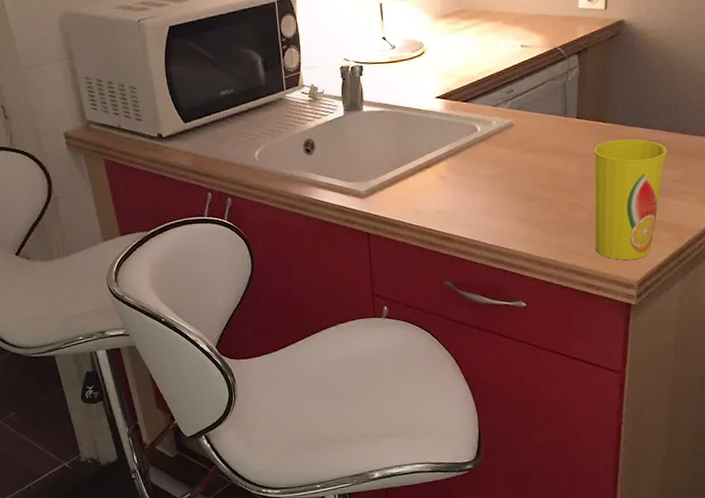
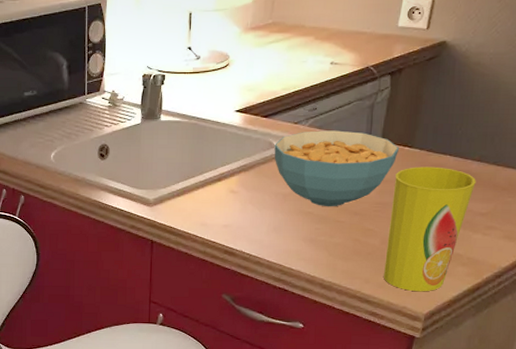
cereal bowl: none [477,110,595,186] -> present [274,130,400,207]

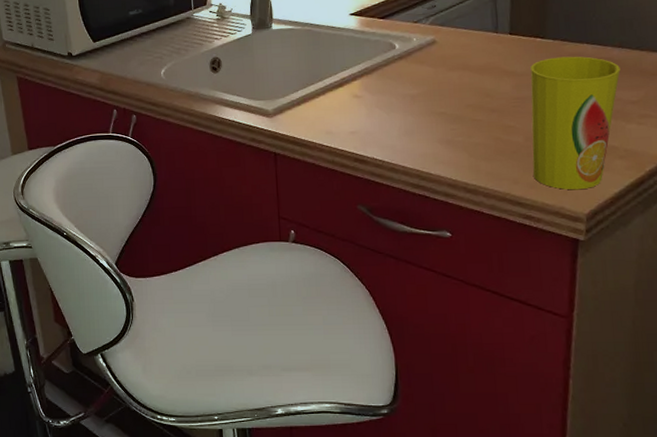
cereal bowl: present [274,130,400,207] -> none [395,26,531,106]

